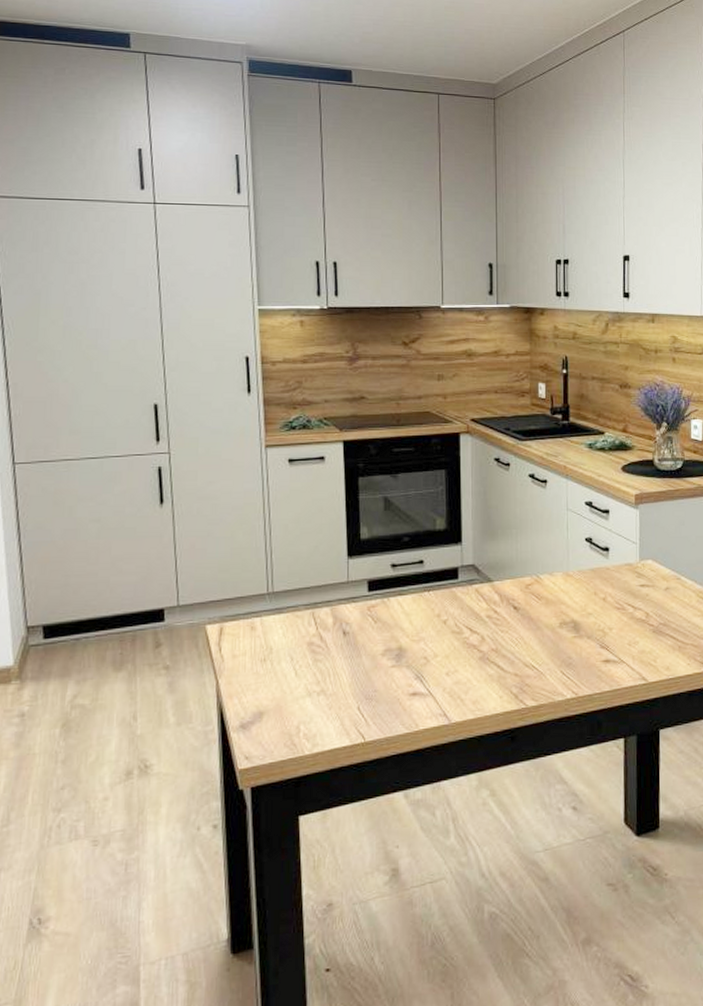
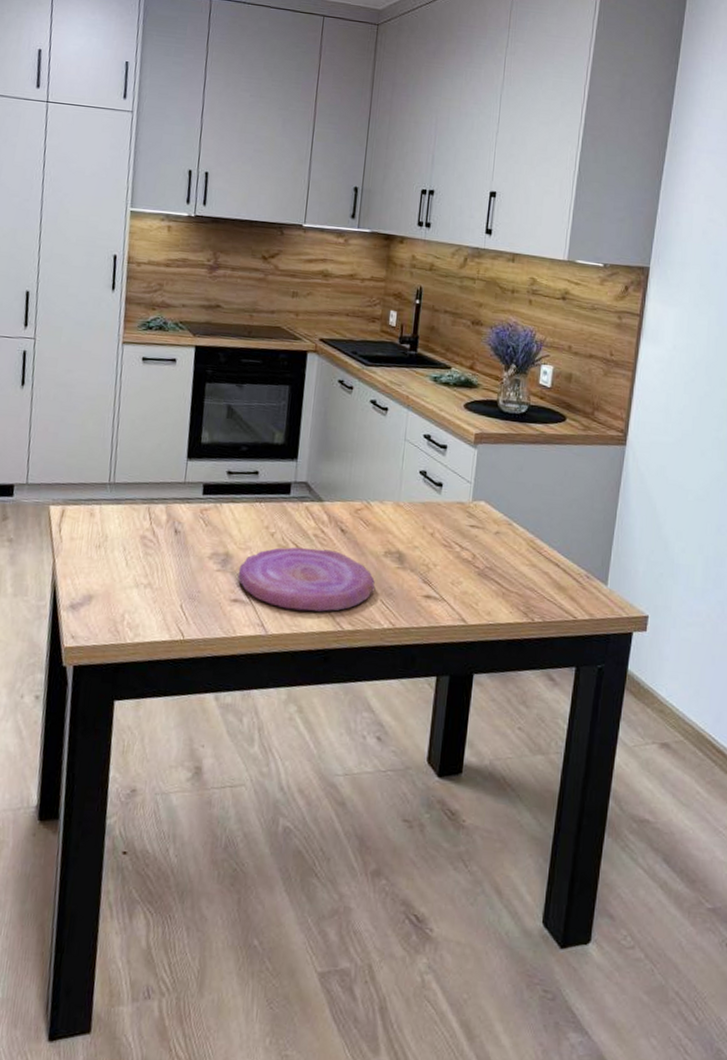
plate: none [414,629,555,695] -> present [237,546,376,612]

